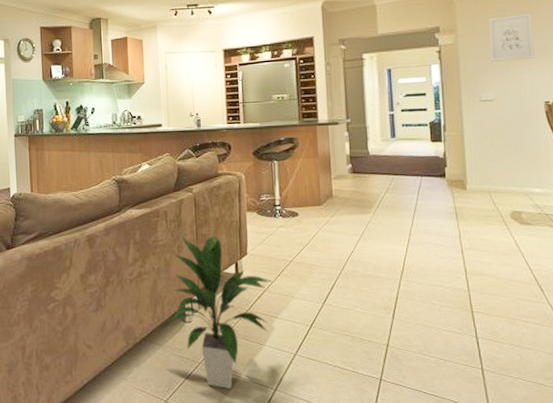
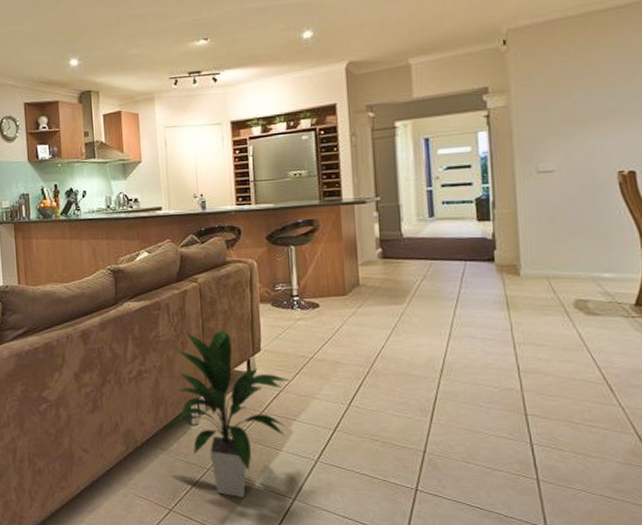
wall art: present [489,14,534,62] -> none [549,68,606,126]

